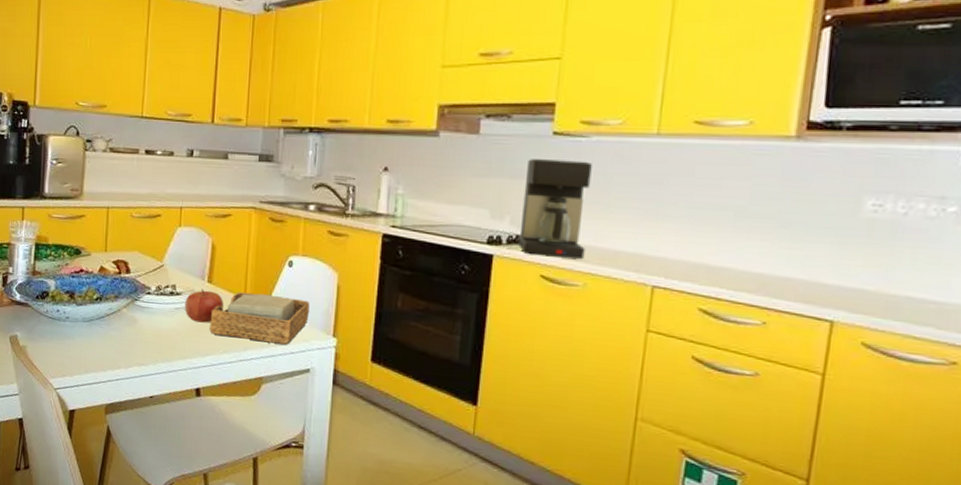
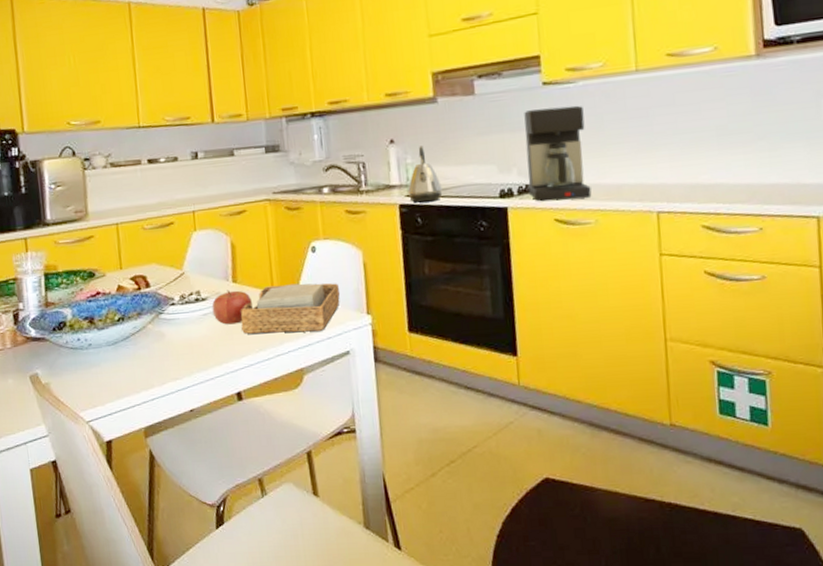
kettle: none [393,178,430,236] -> present [407,145,444,203]

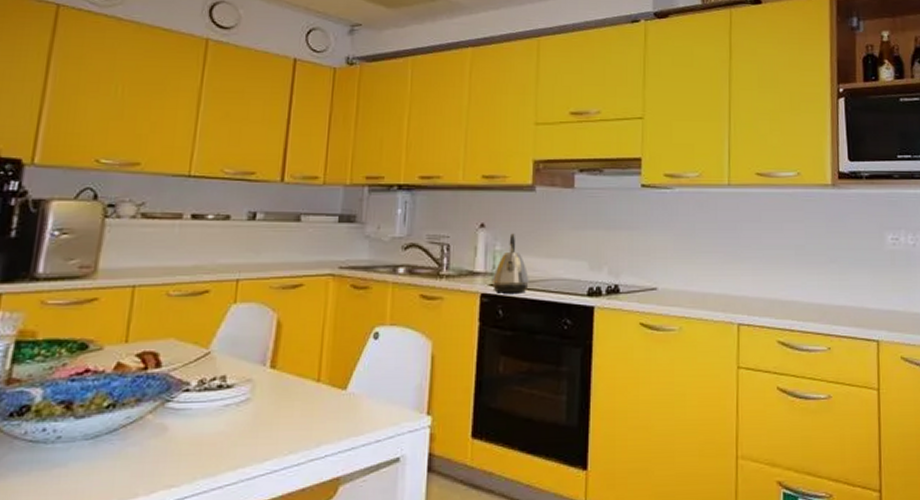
fruit: present [211,289,252,325] -> none [237,376,290,419]
napkin holder: present [240,283,341,334] -> none [271,374,400,433]
coffee maker: present [524,105,592,202] -> none [617,210,678,305]

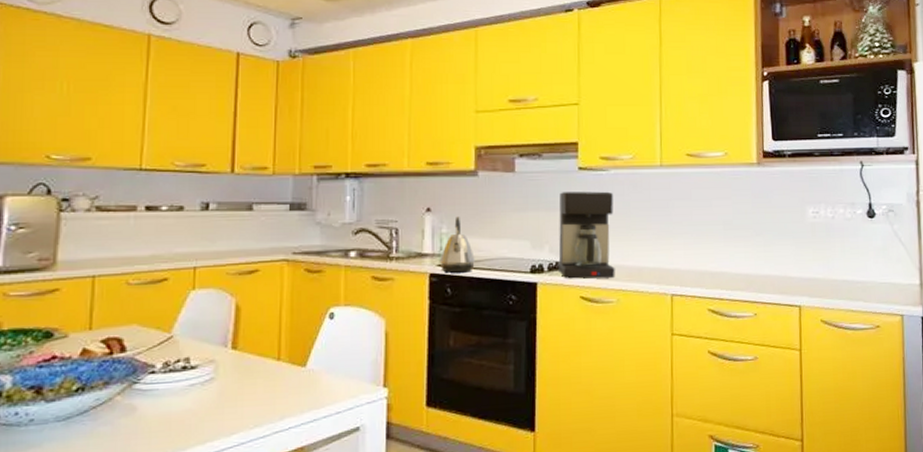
coffee maker: none [617,210,678,305] -> present [558,191,615,279]

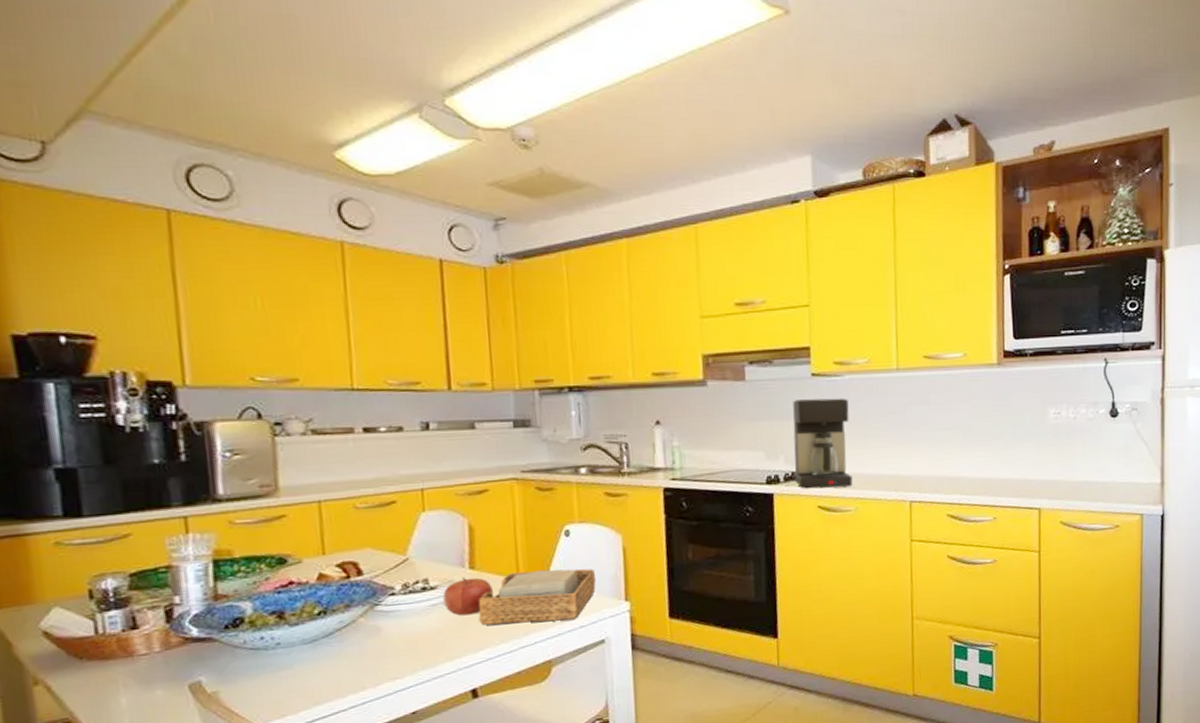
fruit: none [202,357,252,397] -> present [442,577,493,616]
napkin holder: none [236,352,357,408] -> present [478,568,597,625]
kettle: present [439,216,476,273] -> none [672,428,710,487]

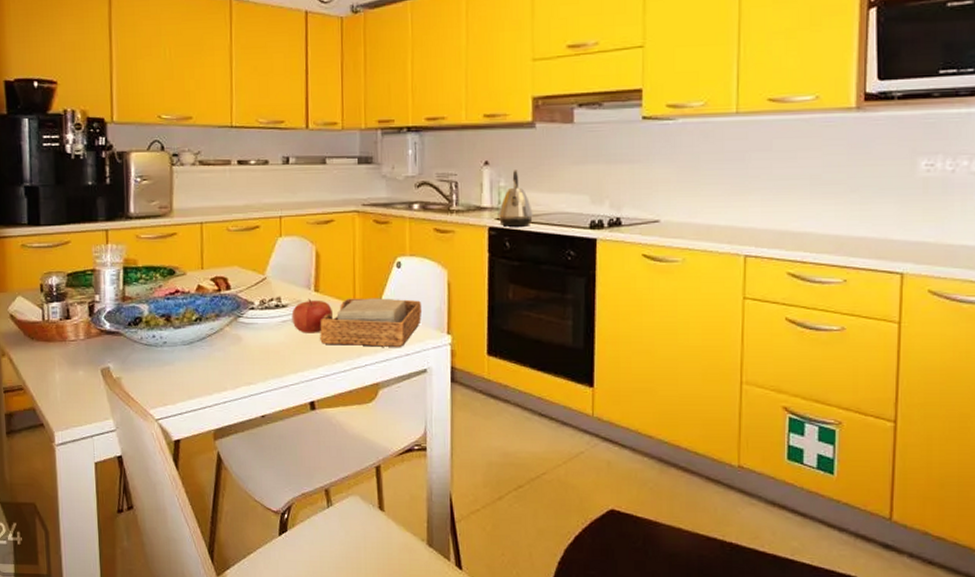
kettle: none [672,428,710,487] -> present [497,170,534,227]
coffee maker: present [793,398,853,489] -> none [619,142,681,237]

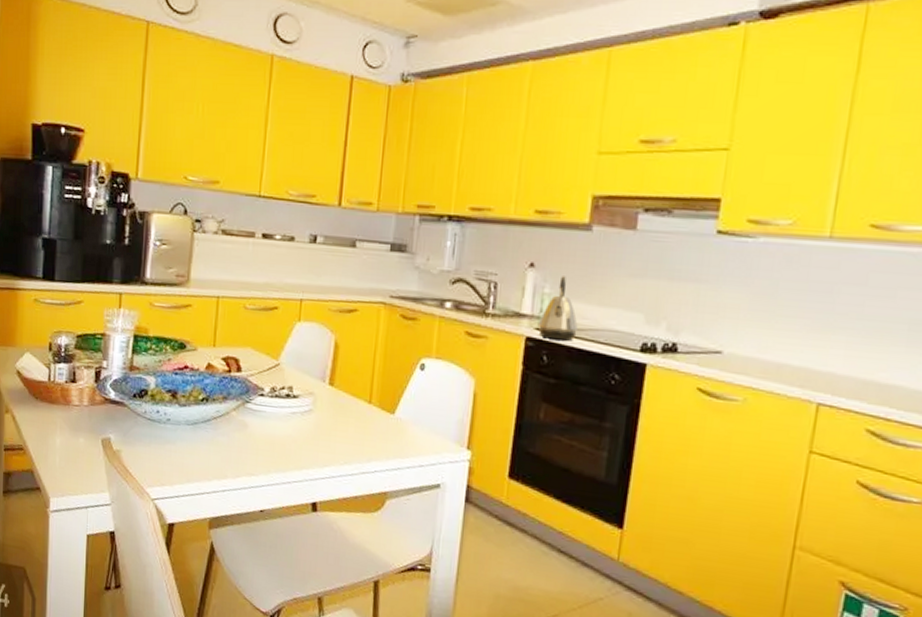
fruit: present [291,298,332,333] -> none [302,391,346,430]
napkin holder: present [320,298,423,347] -> none [329,396,443,457]

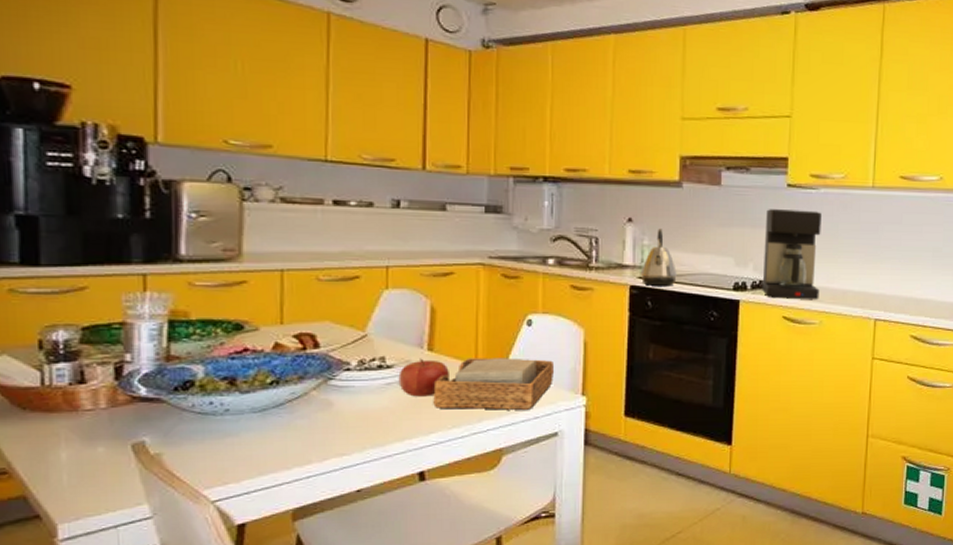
fruit: none [302,391,346,430] -> present [398,358,449,397]
napkin holder: none [329,396,443,457] -> present [433,358,555,410]
coffee maker: none [674,259,758,373] -> present [762,209,822,300]

